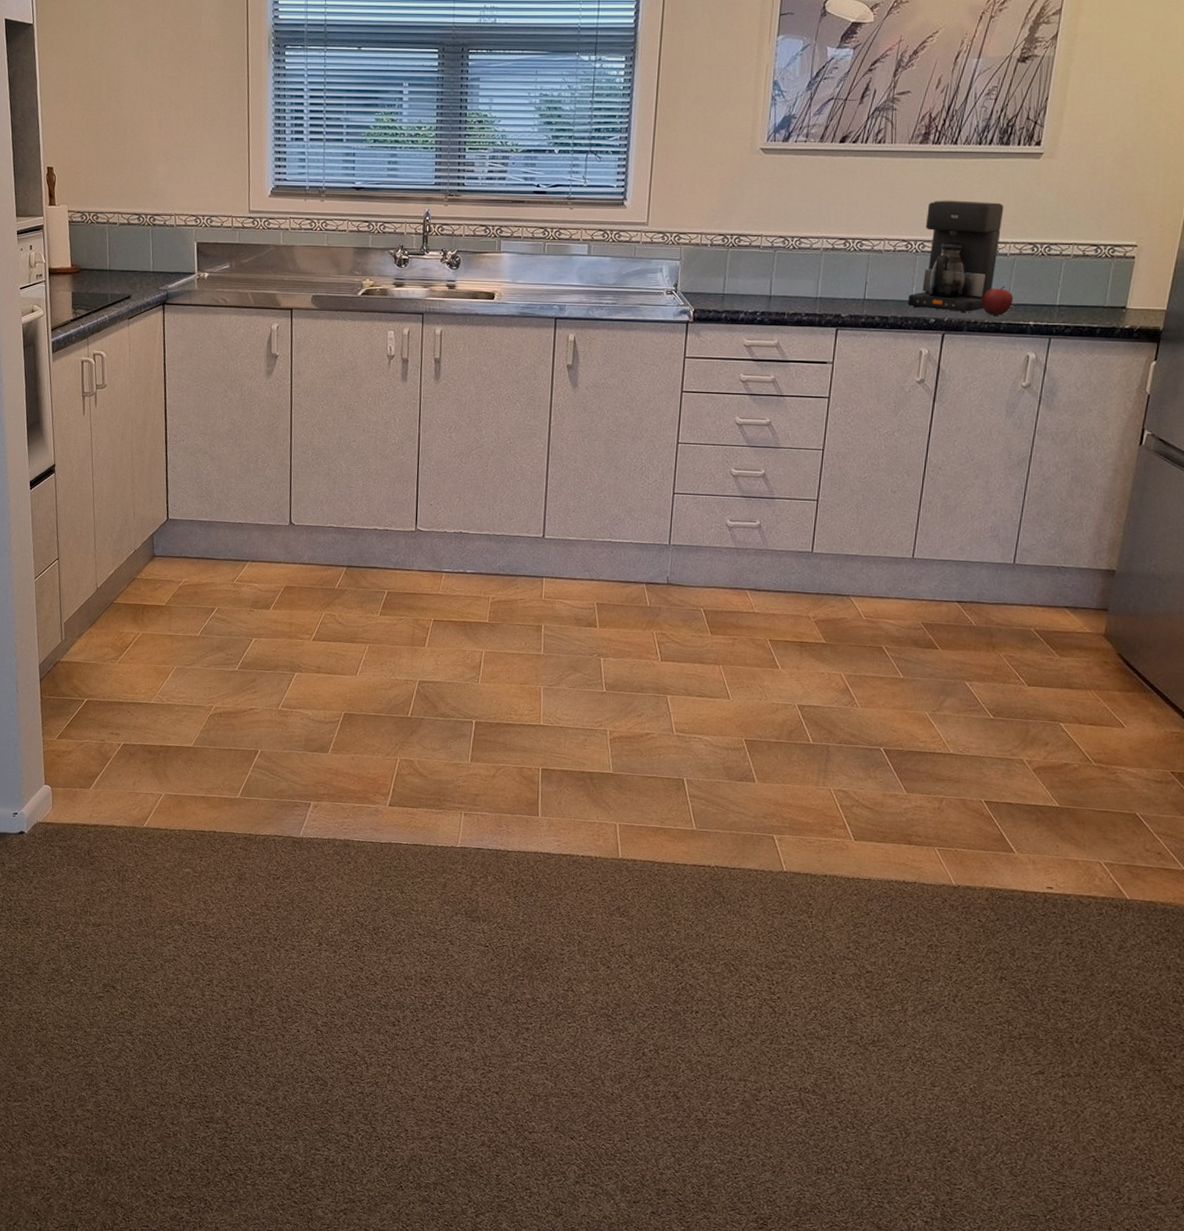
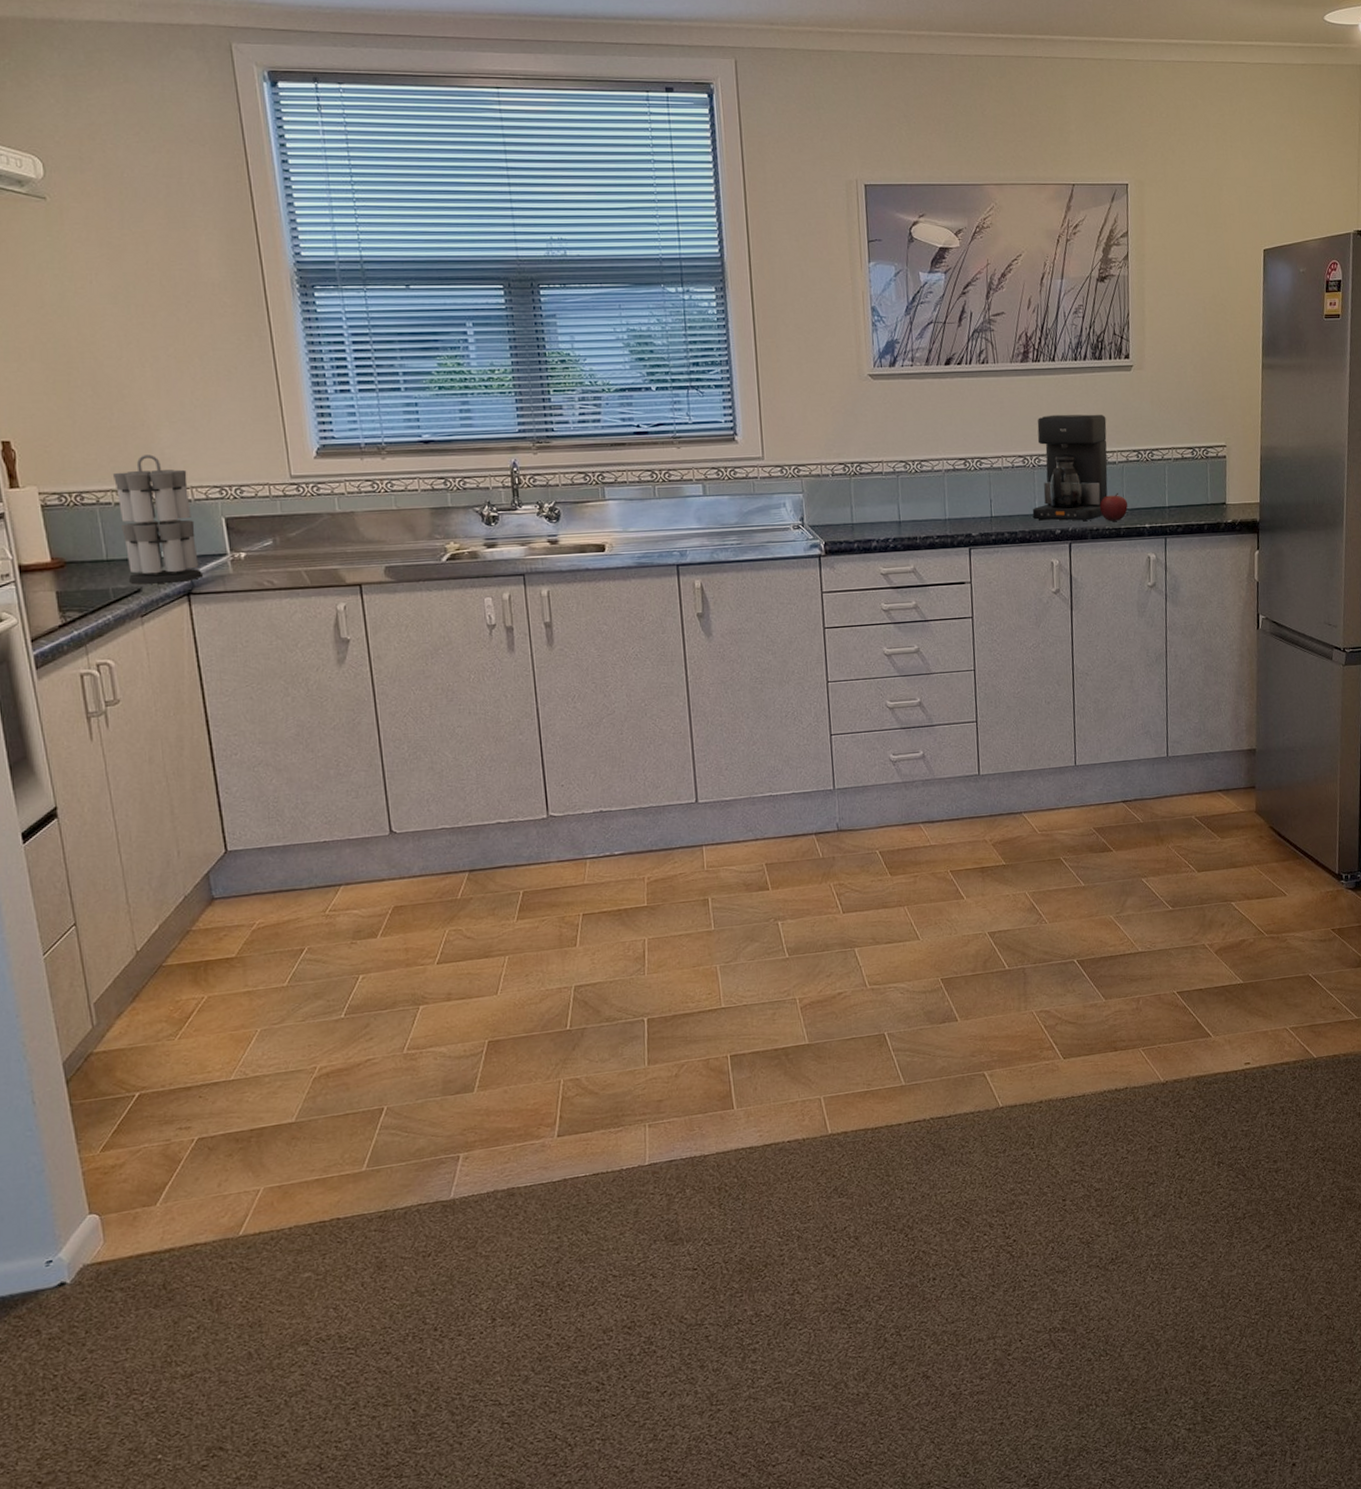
spice rack: none [120,185,175,293] -> present [112,454,203,584]

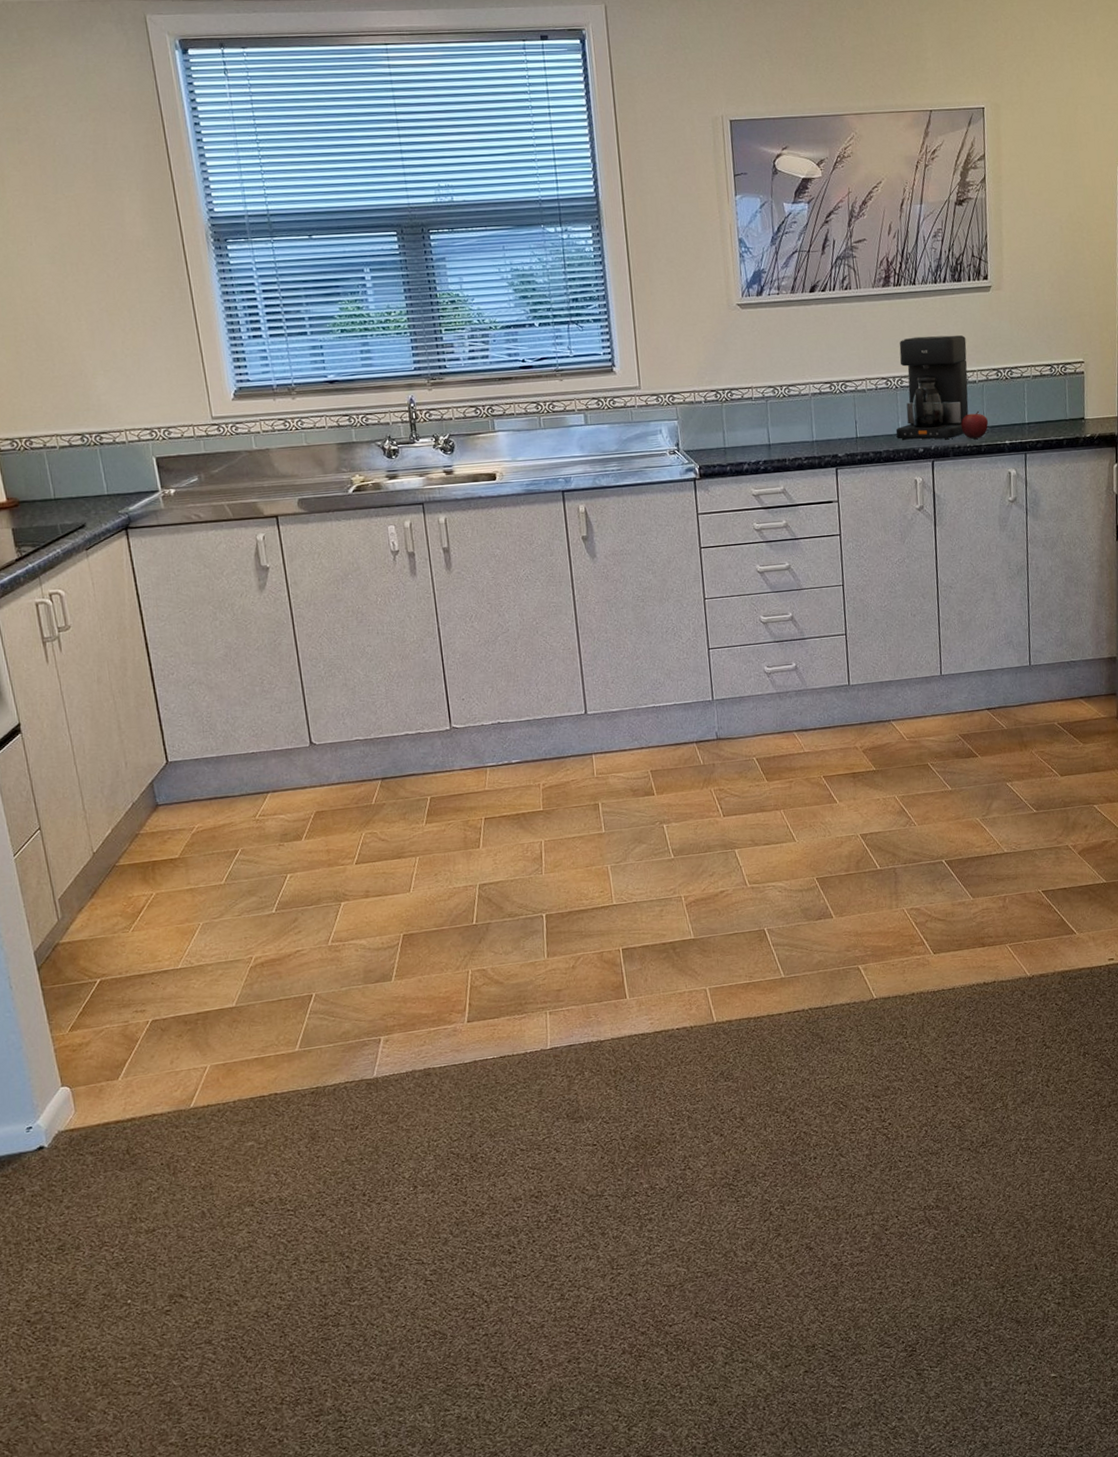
spice rack: present [112,454,203,584] -> none [56,401,138,521]

